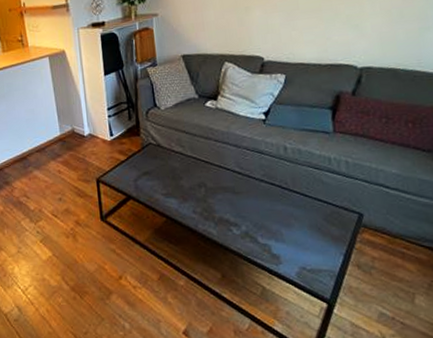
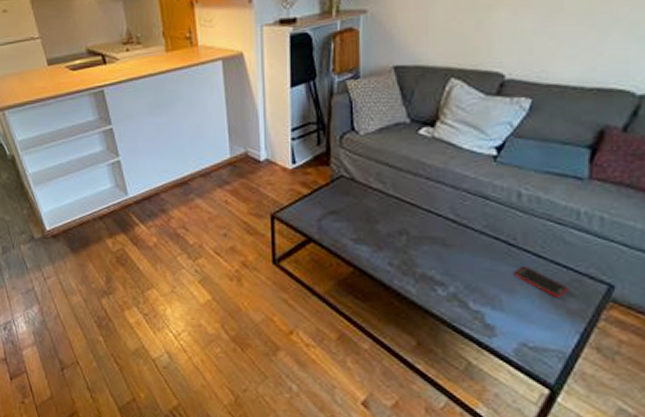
cell phone: none [289,204,331,227] -> present [514,266,570,297]

